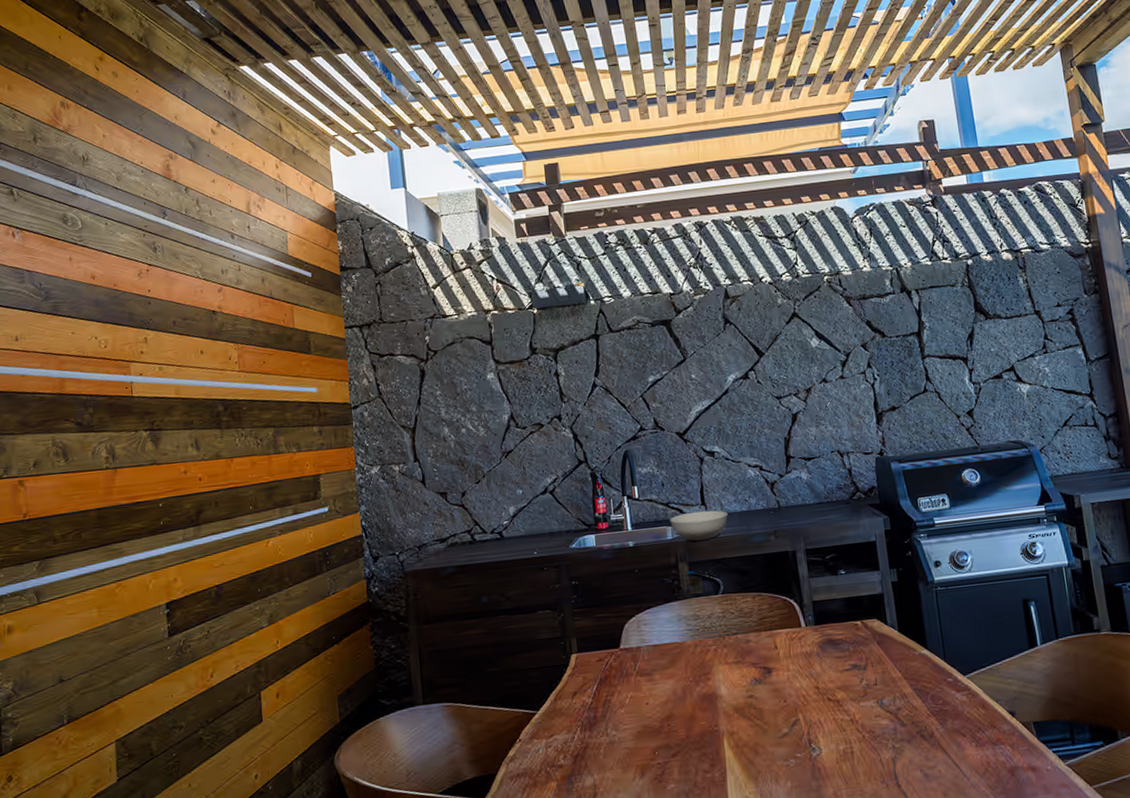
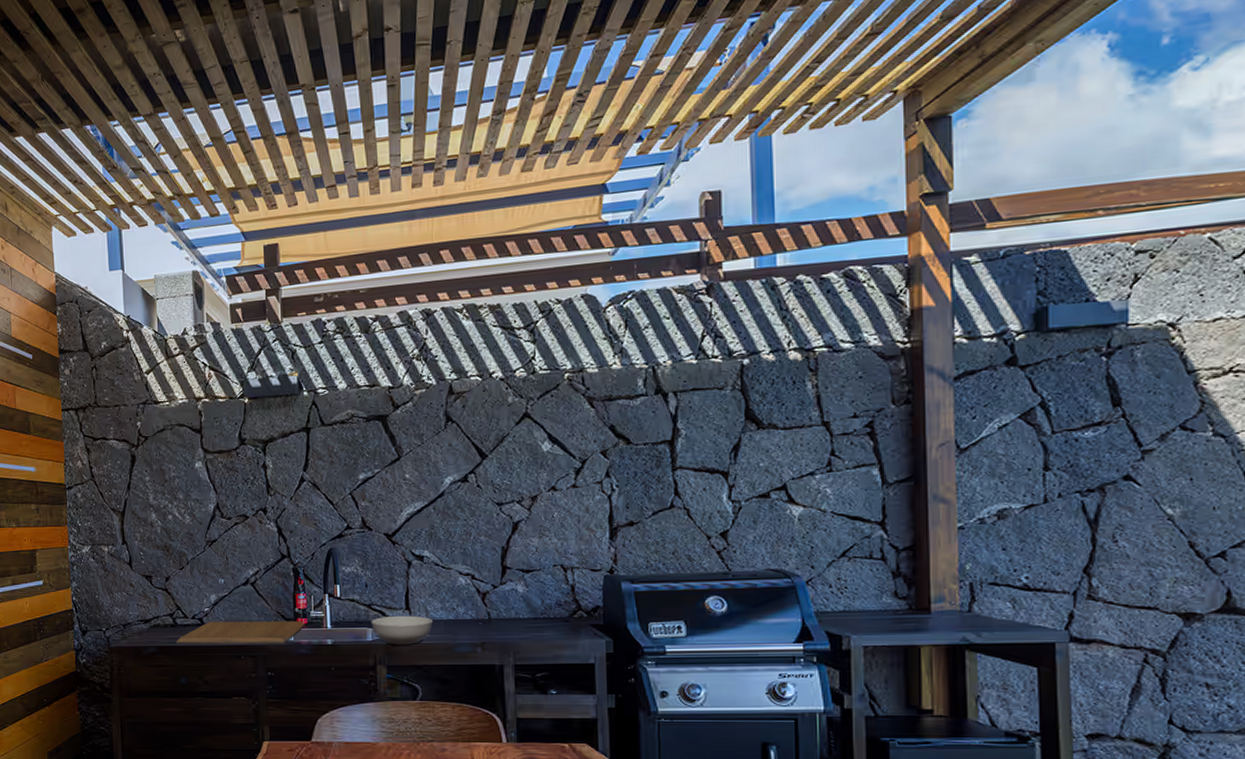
chopping board: none [475,525,607,562] -> present [176,620,305,645]

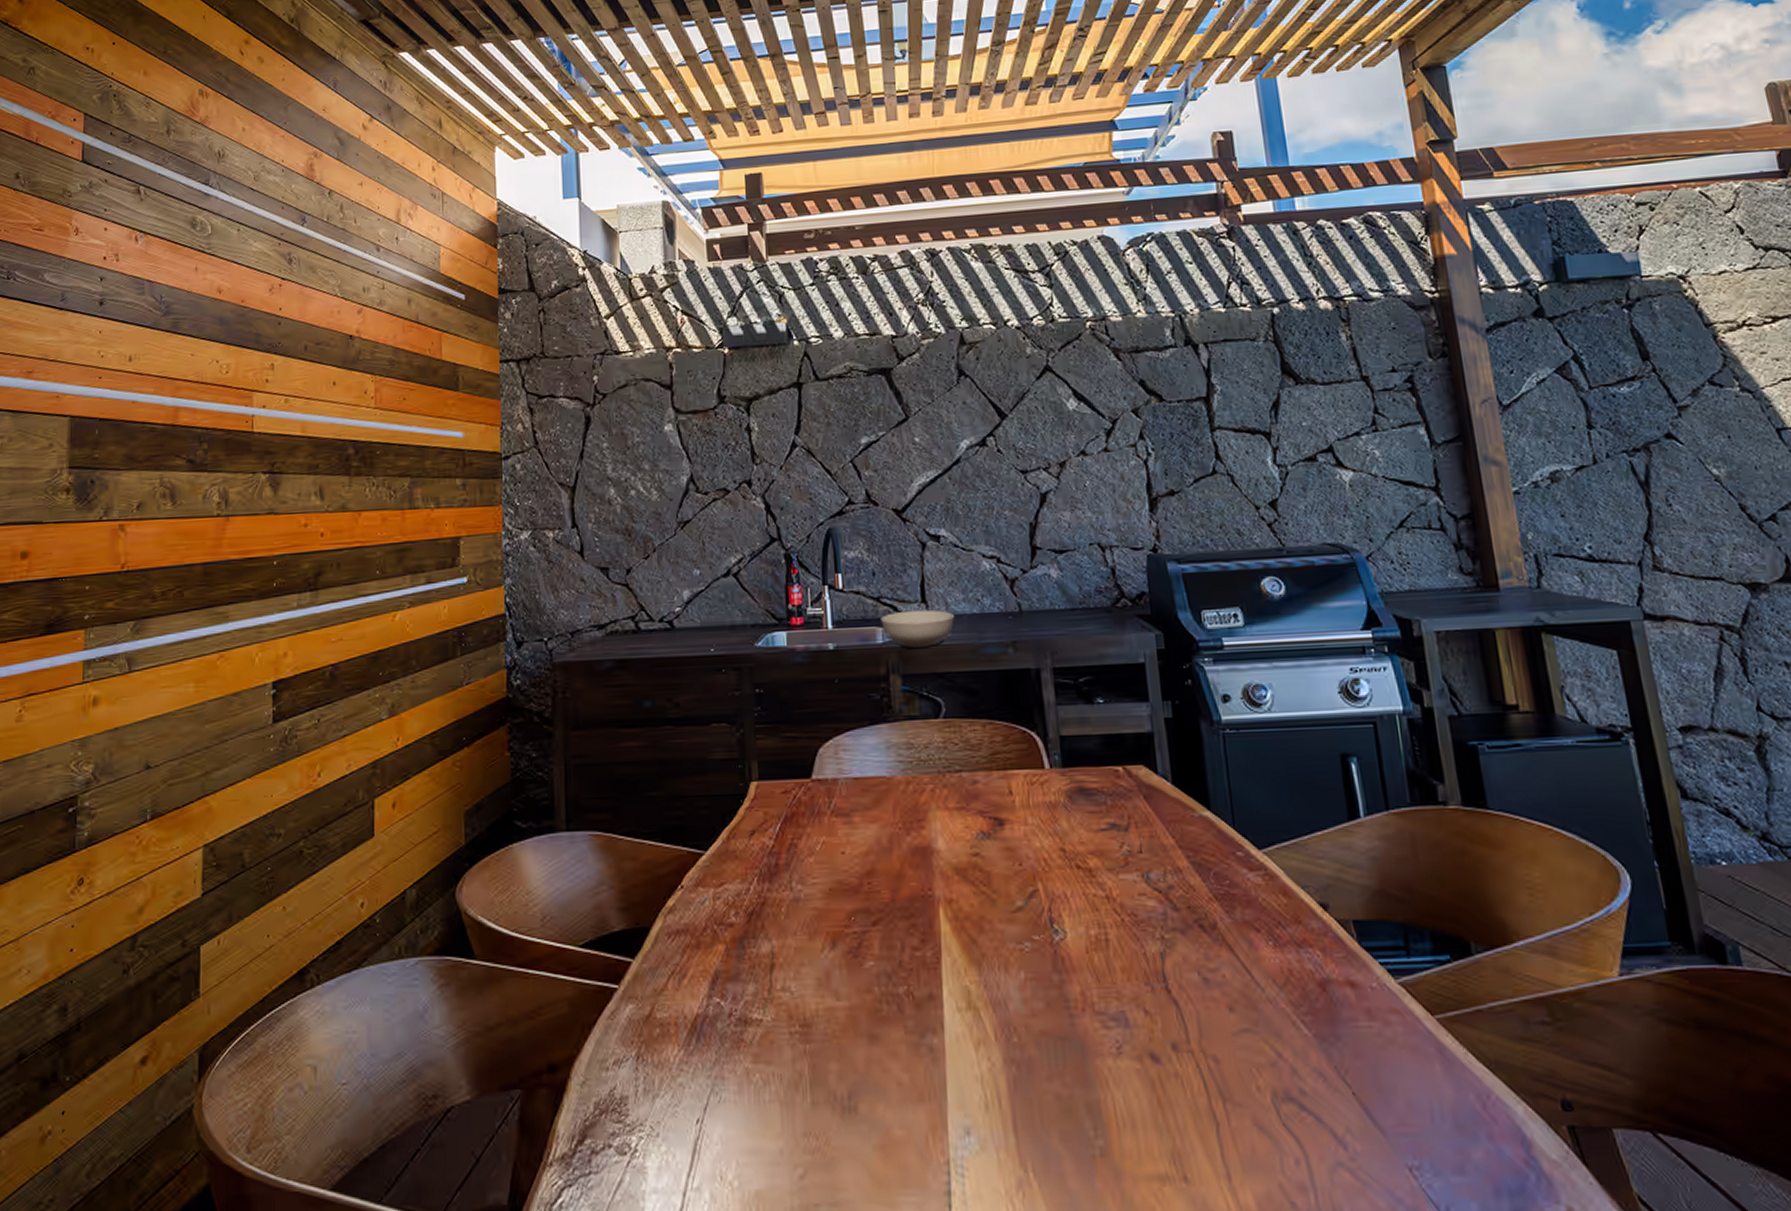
chopping board: present [176,620,305,645] -> none [639,621,801,656]

